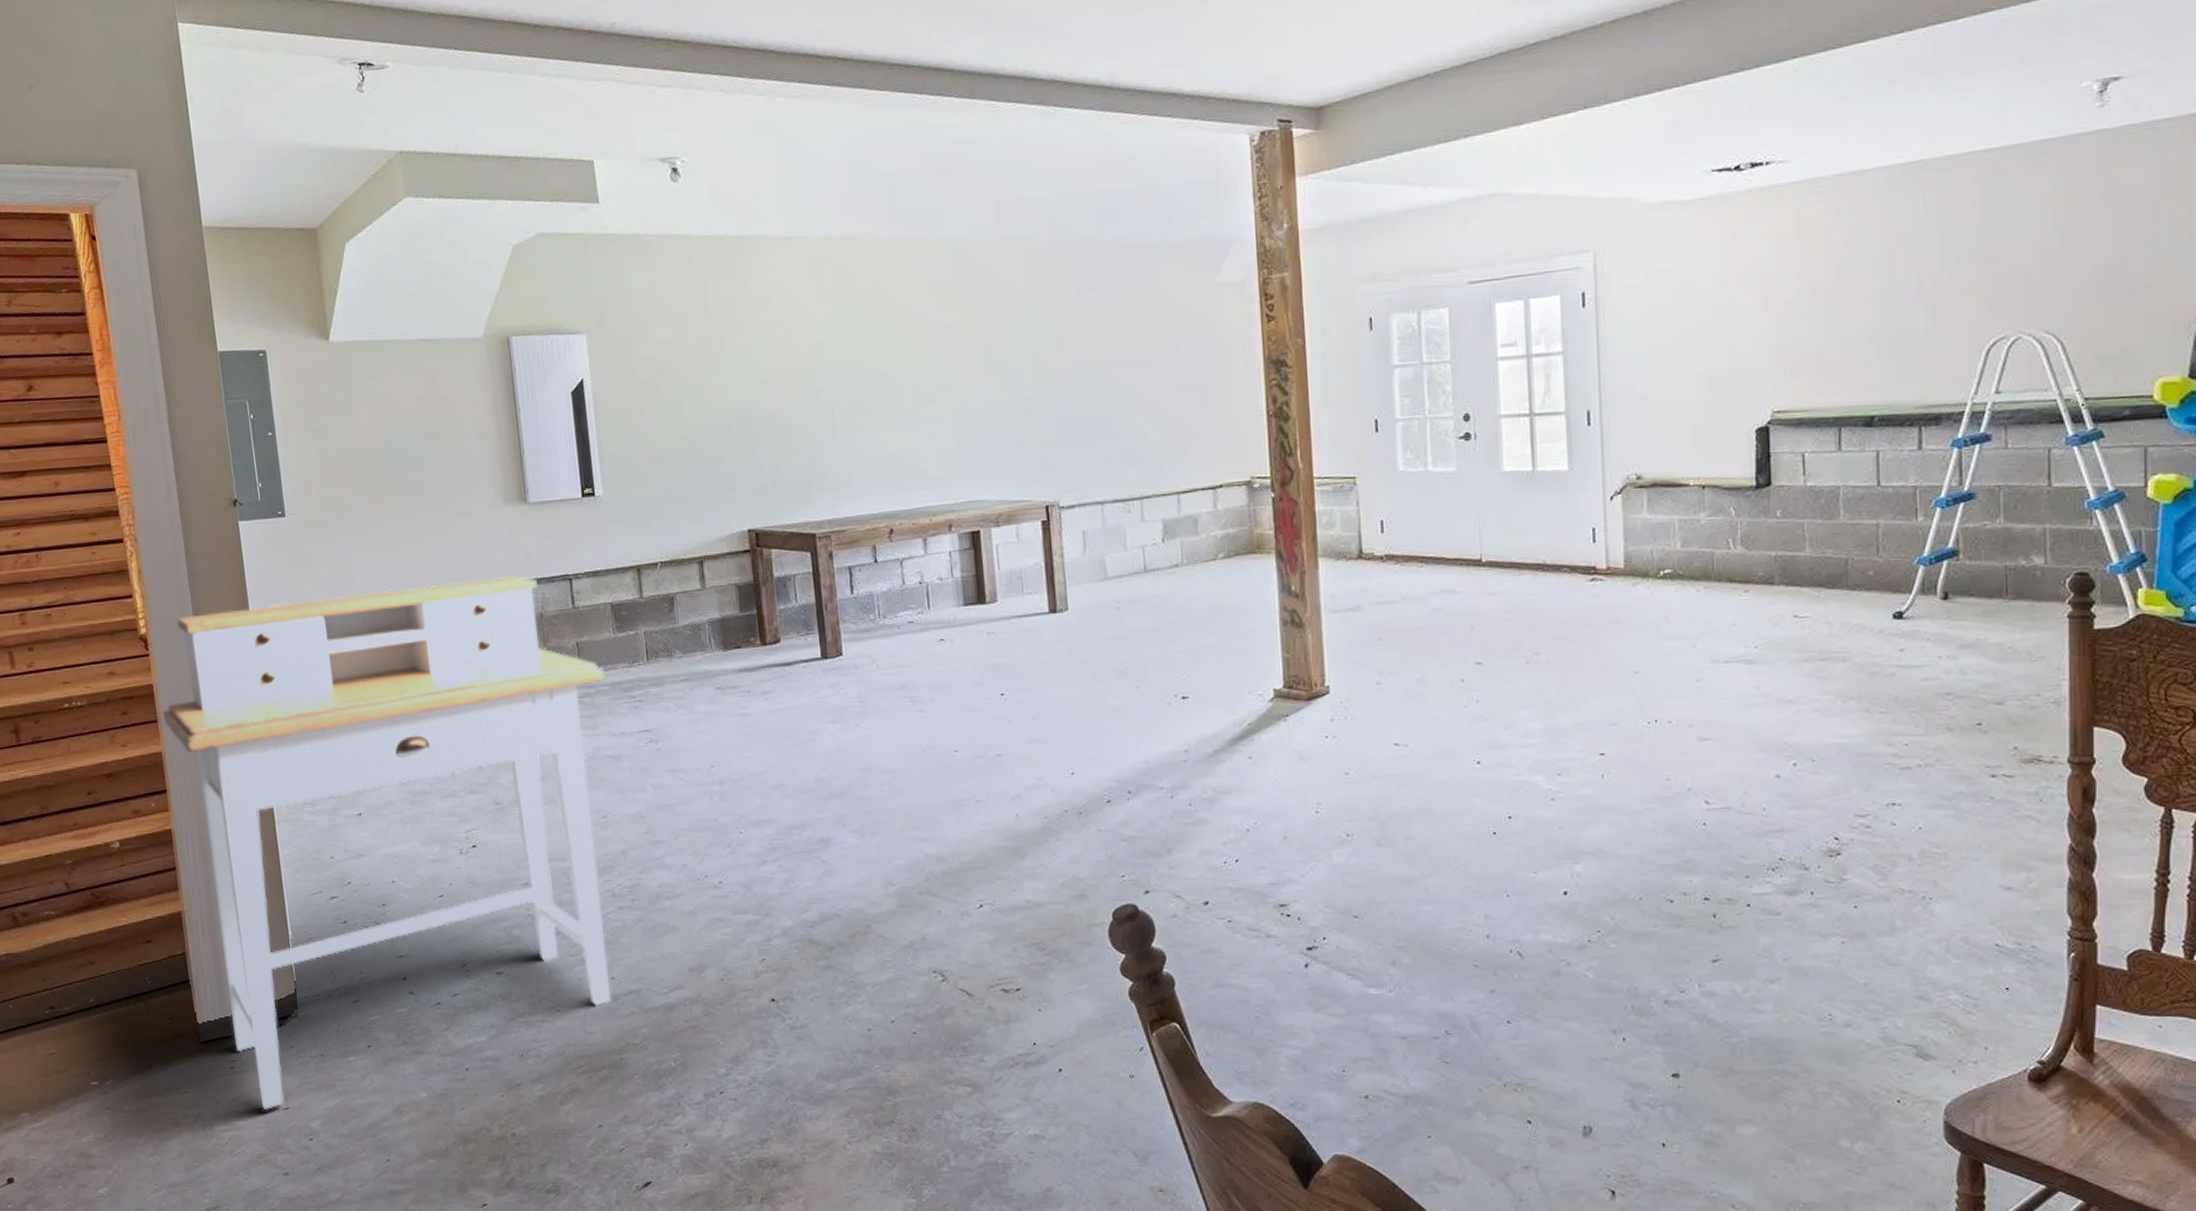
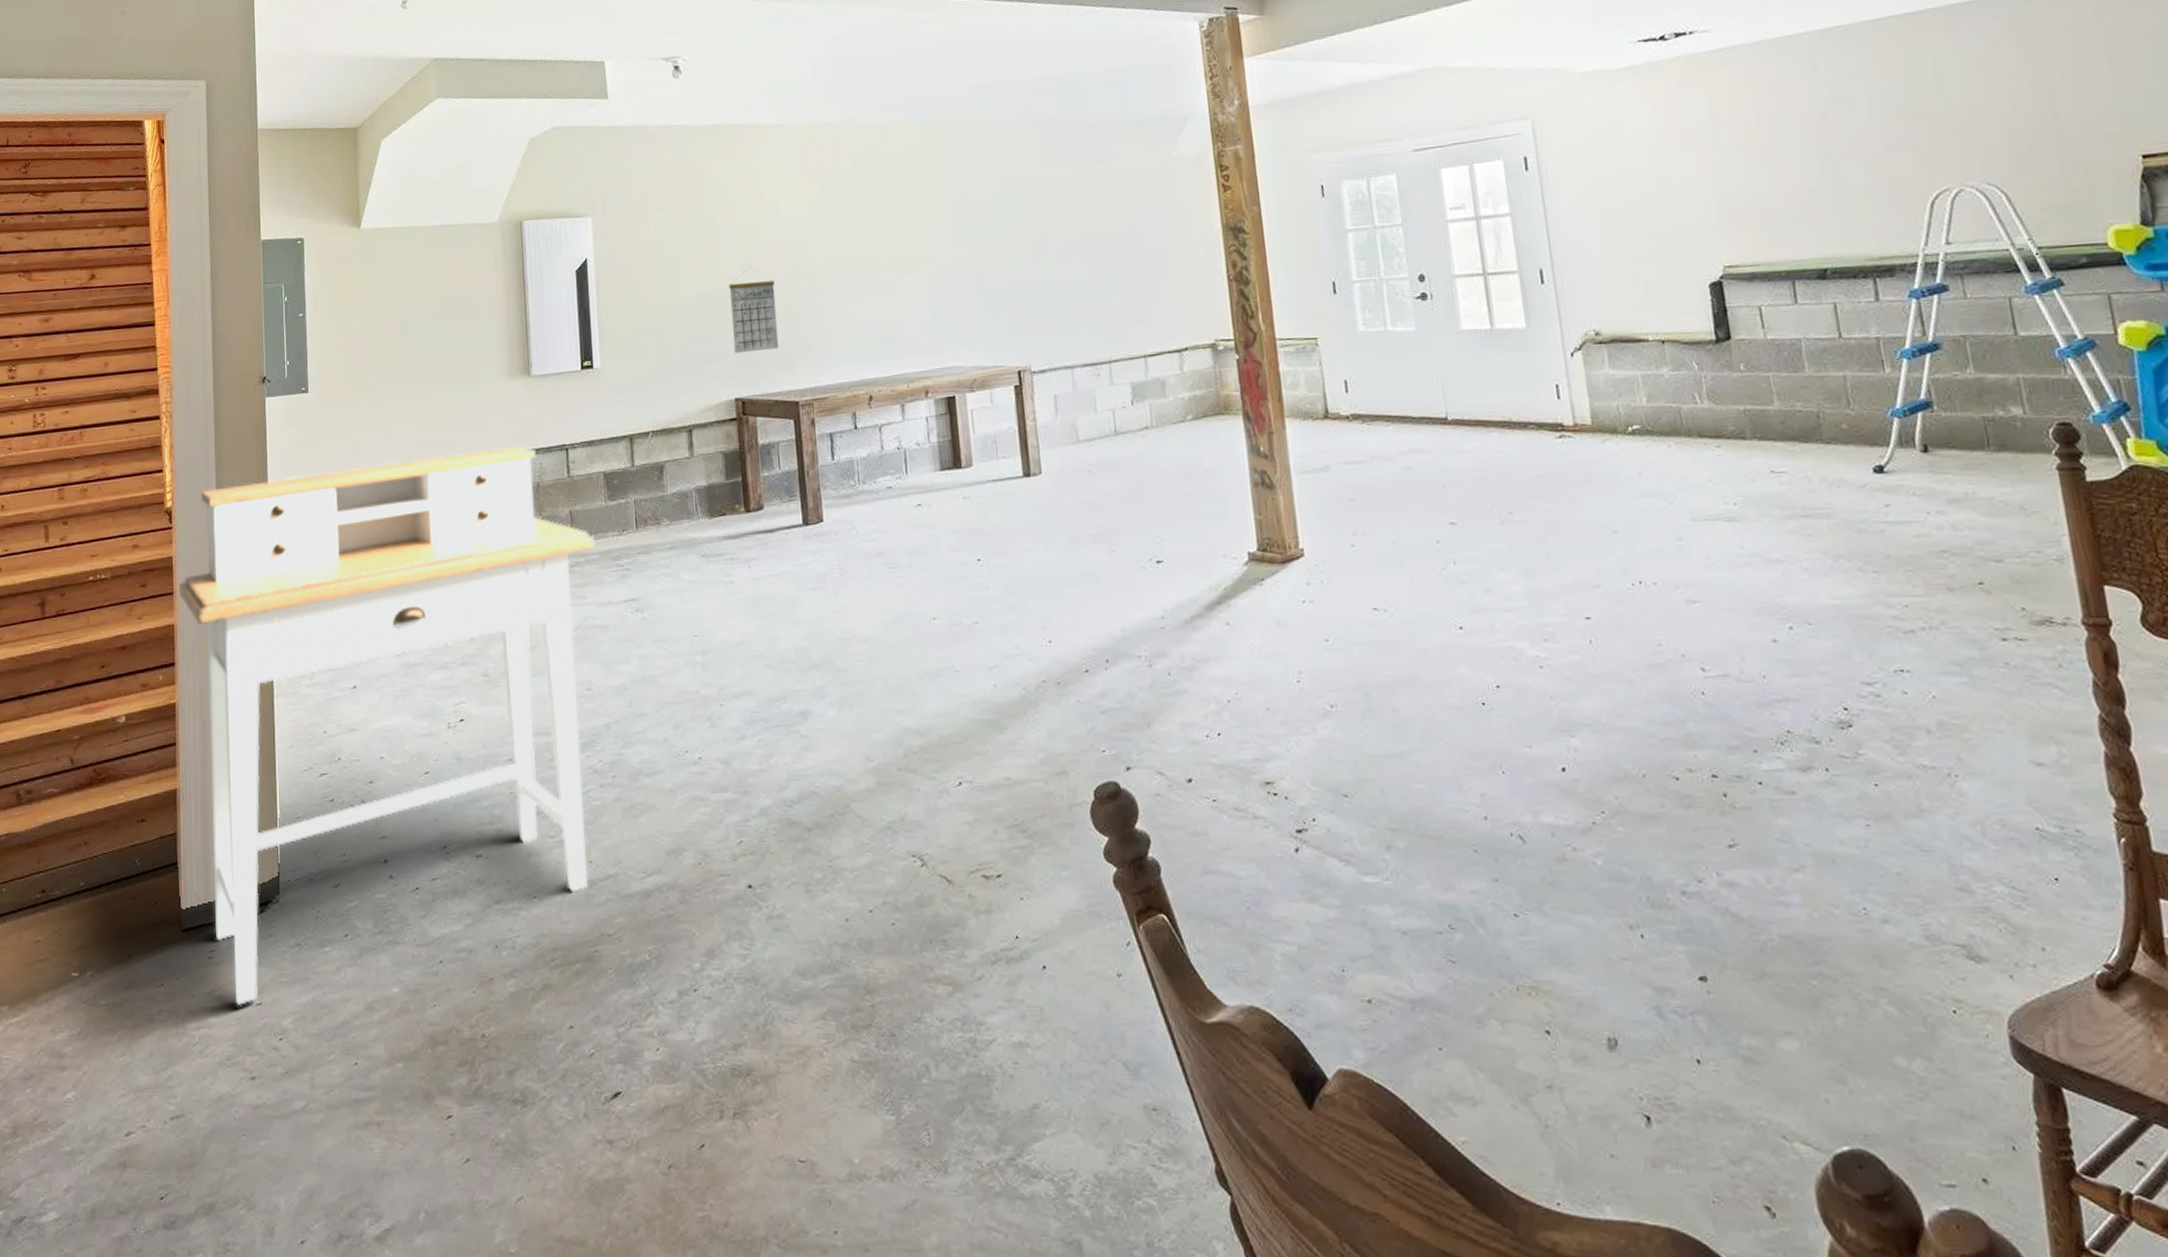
calendar: none [739,404,794,483] -> present [729,279,779,354]

